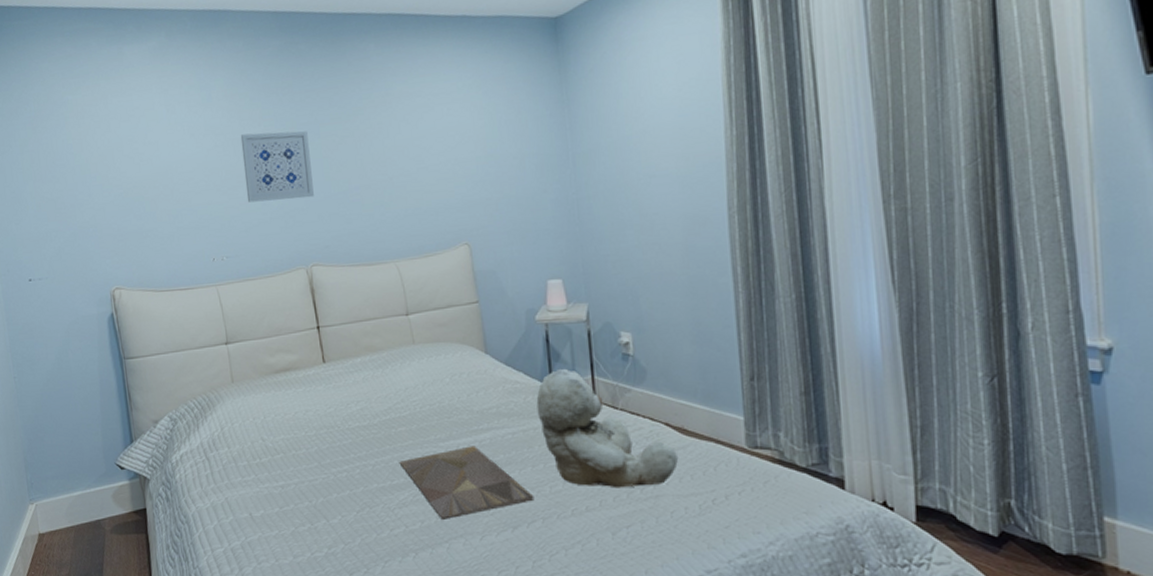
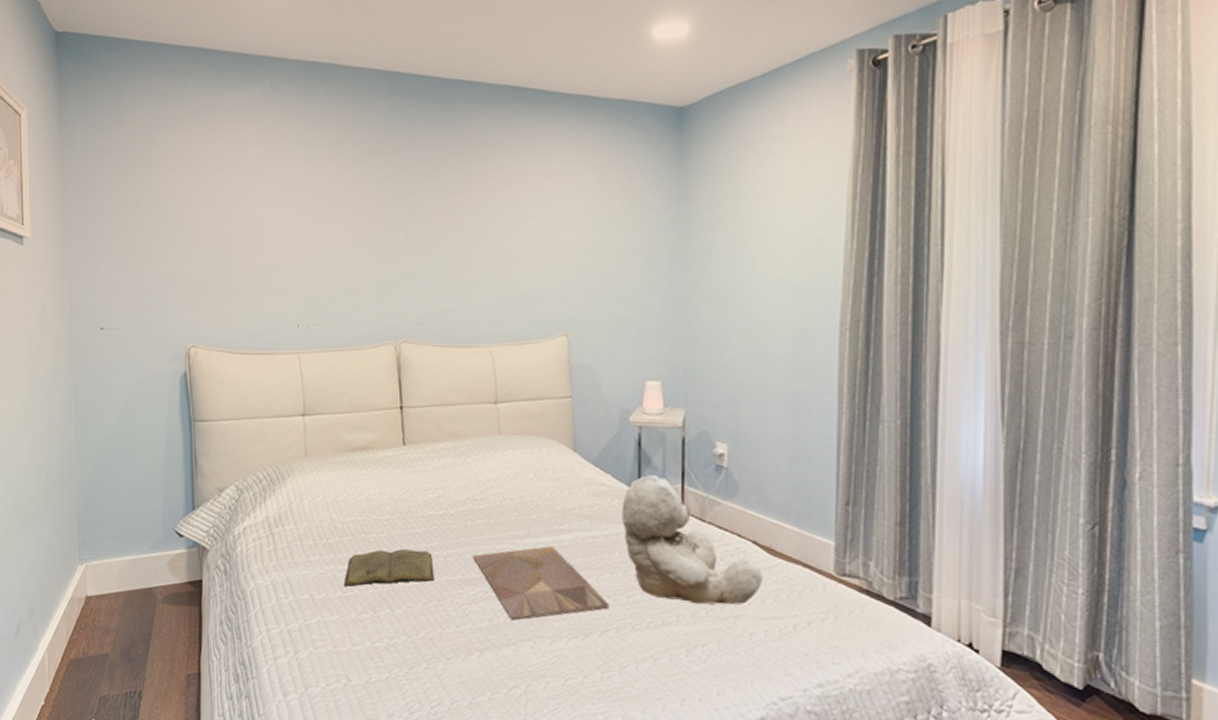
wall art: present [240,131,314,203] -> none [338,197,410,271]
book: none [279,461,365,502] -> present [343,549,434,586]

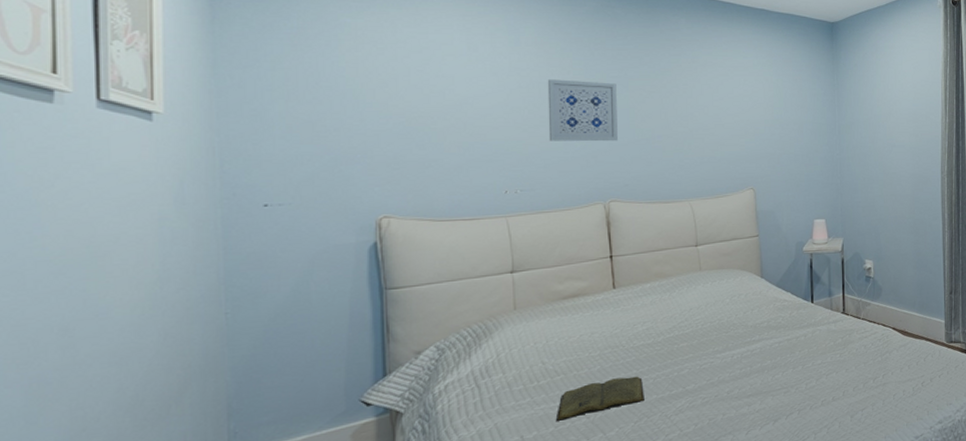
wall art: none [338,197,410,271] -> present [547,79,618,142]
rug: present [472,546,610,620] -> none [679,355,793,421]
teddy bear: present [621,474,764,605] -> none [799,288,901,381]

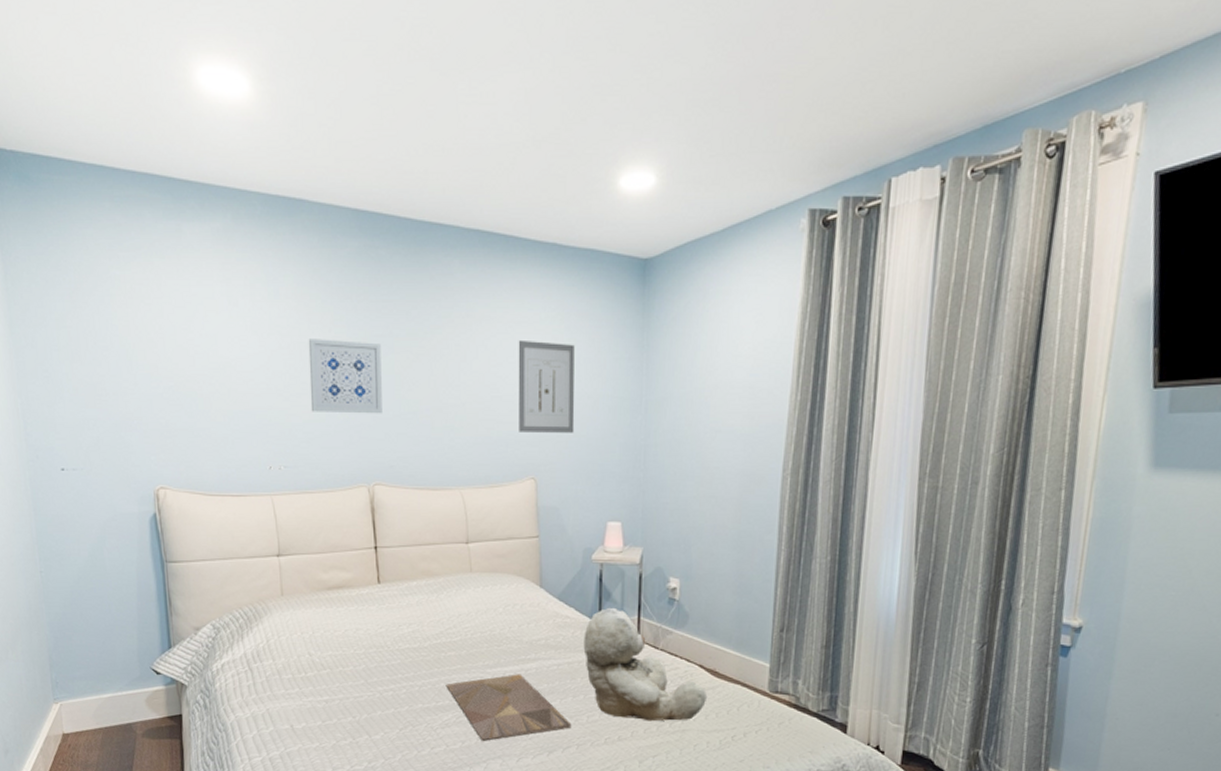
book: present [555,376,644,421] -> none [322,680,410,716]
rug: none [679,355,793,421] -> present [445,674,572,741]
wall art: none [736,80,785,152] -> present [518,339,575,433]
teddy bear: none [799,288,901,381] -> present [583,607,708,722]

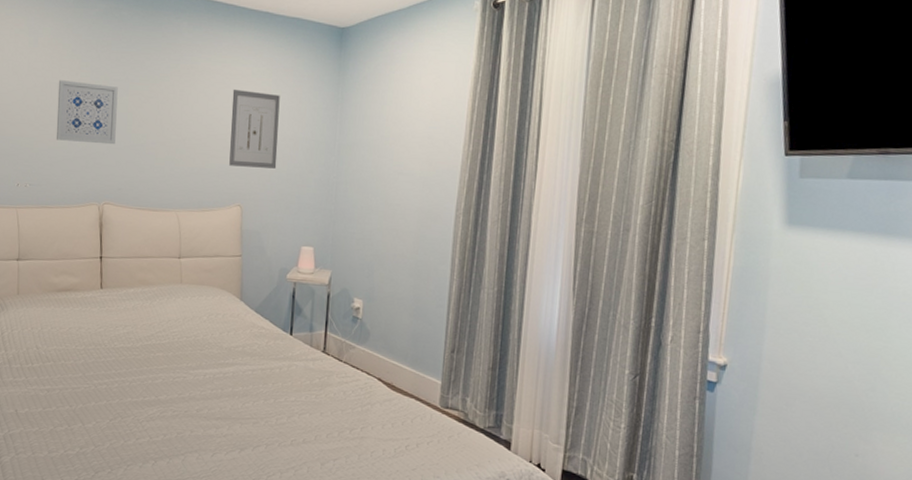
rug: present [445,674,572,741] -> none [153,376,262,435]
teddy bear: present [583,607,708,722] -> none [275,321,385,428]

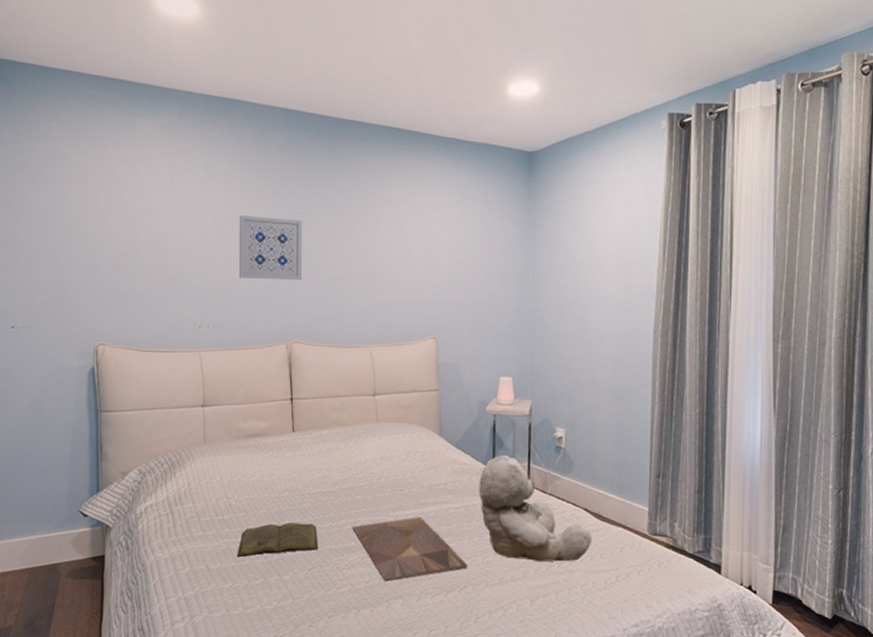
book: none [44,374,121,404] -> present [237,523,318,557]
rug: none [153,376,262,435] -> present [352,517,468,581]
wall art: present [229,89,280,169] -> none [421,218,471,298]
teddy bear: none [275,321,385,428] -> present [479,454,593,562]

